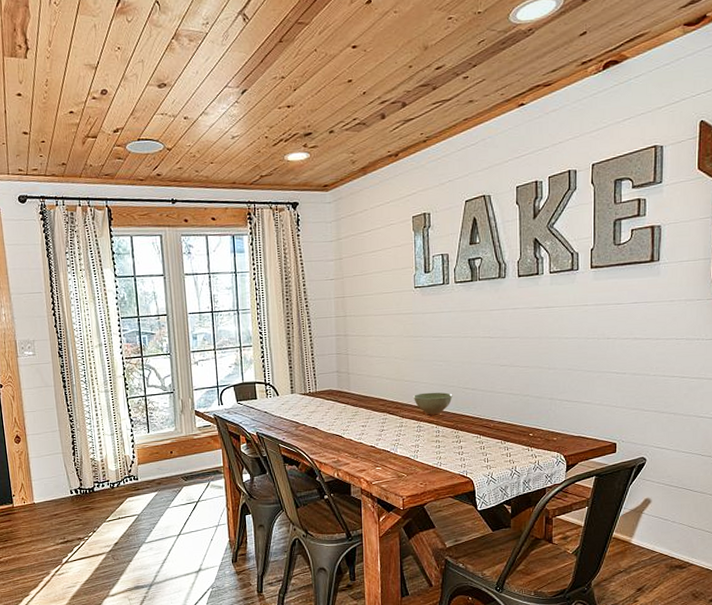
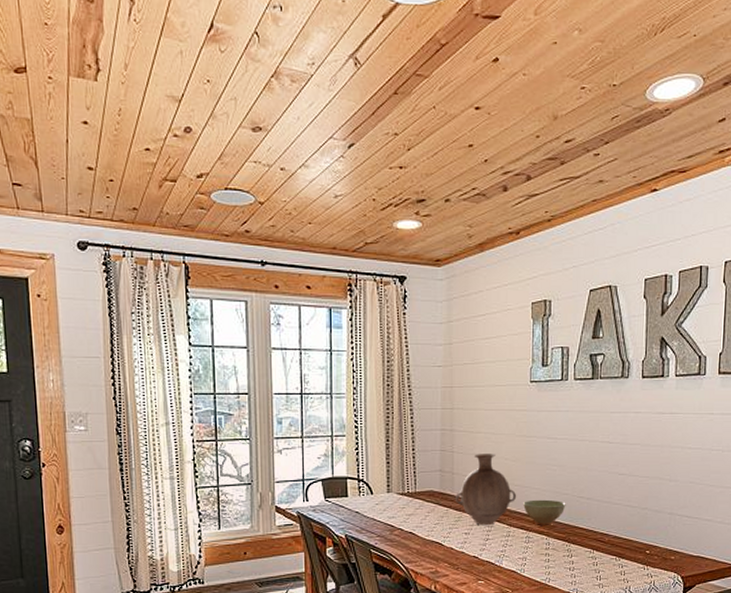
vase: none [351,354,408,418] -> present [454,454,517,525]

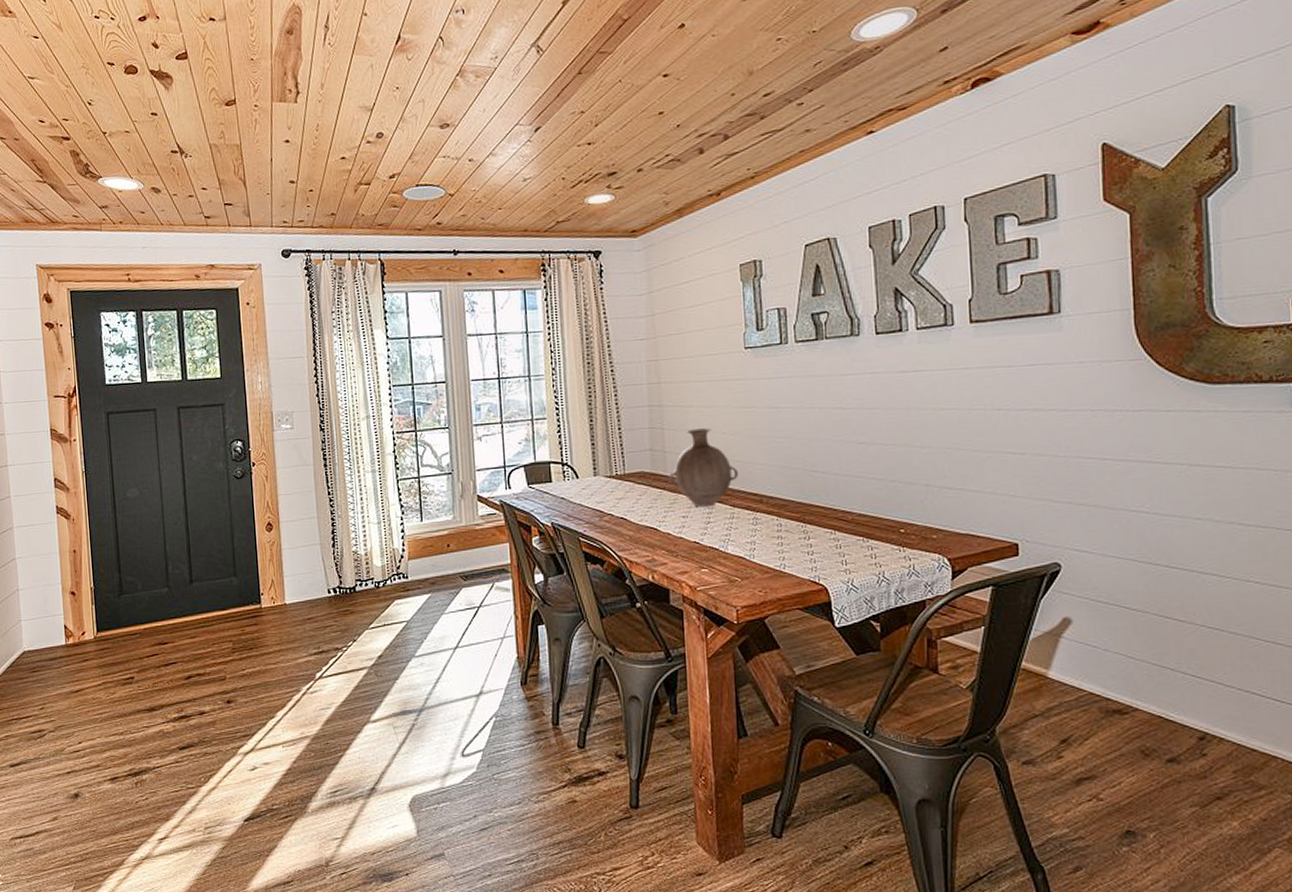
bowl: present [523,499,566,525] -> none [747,475,798,505]

